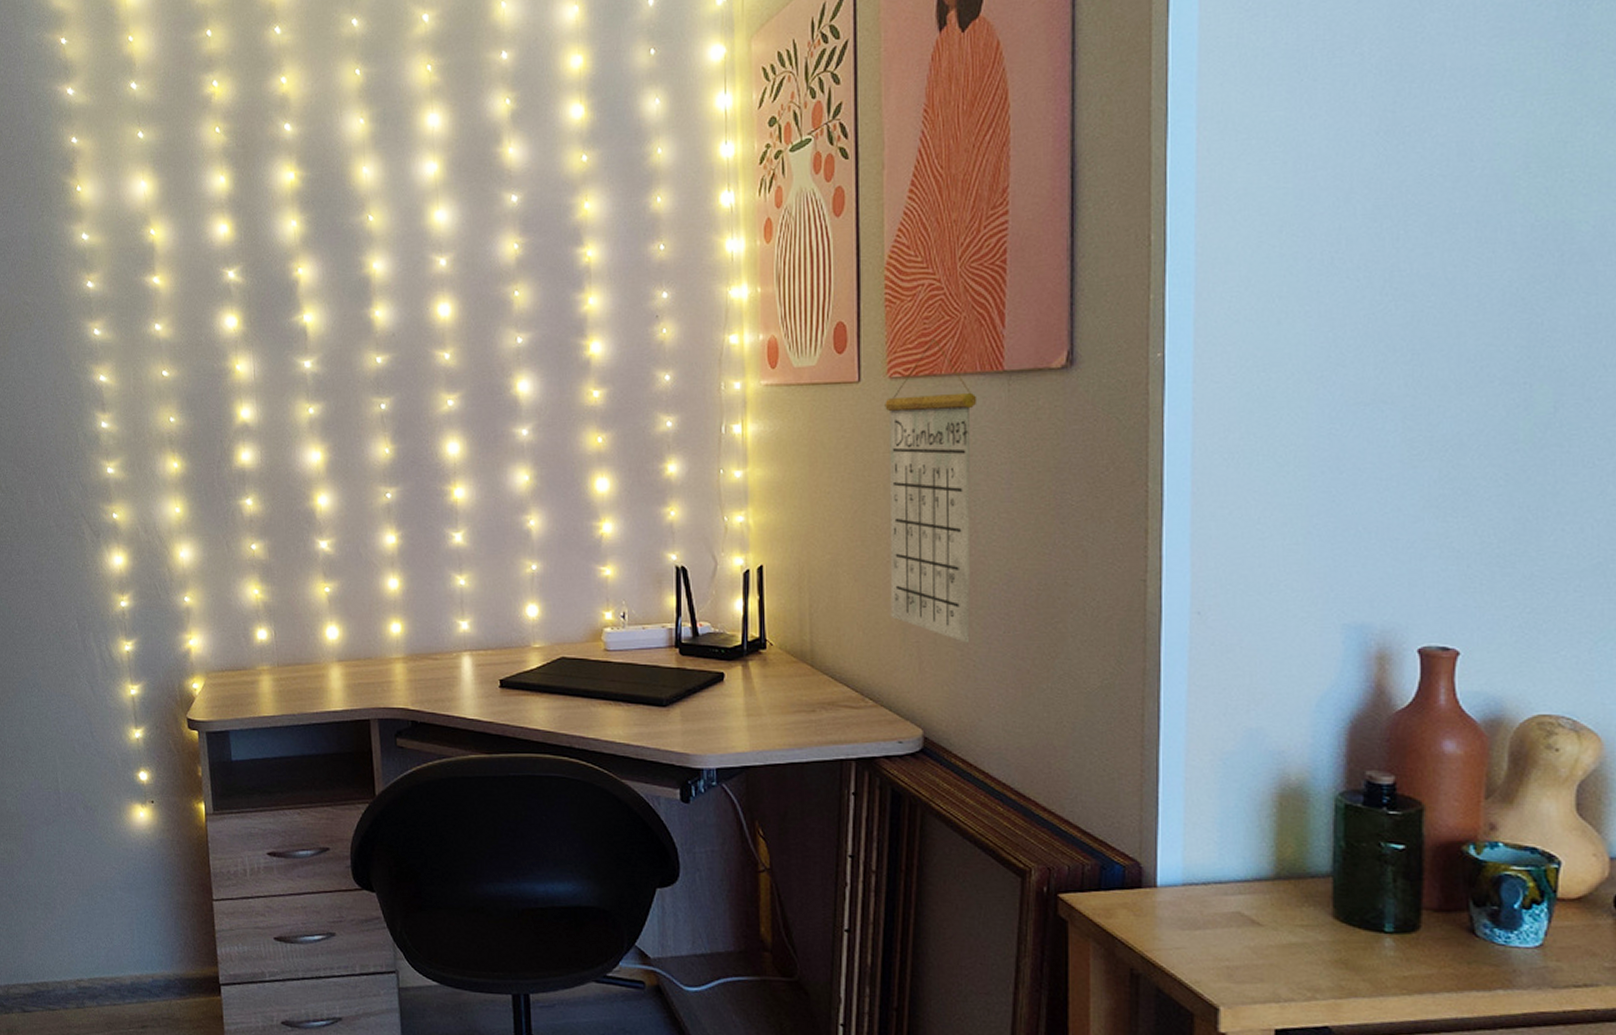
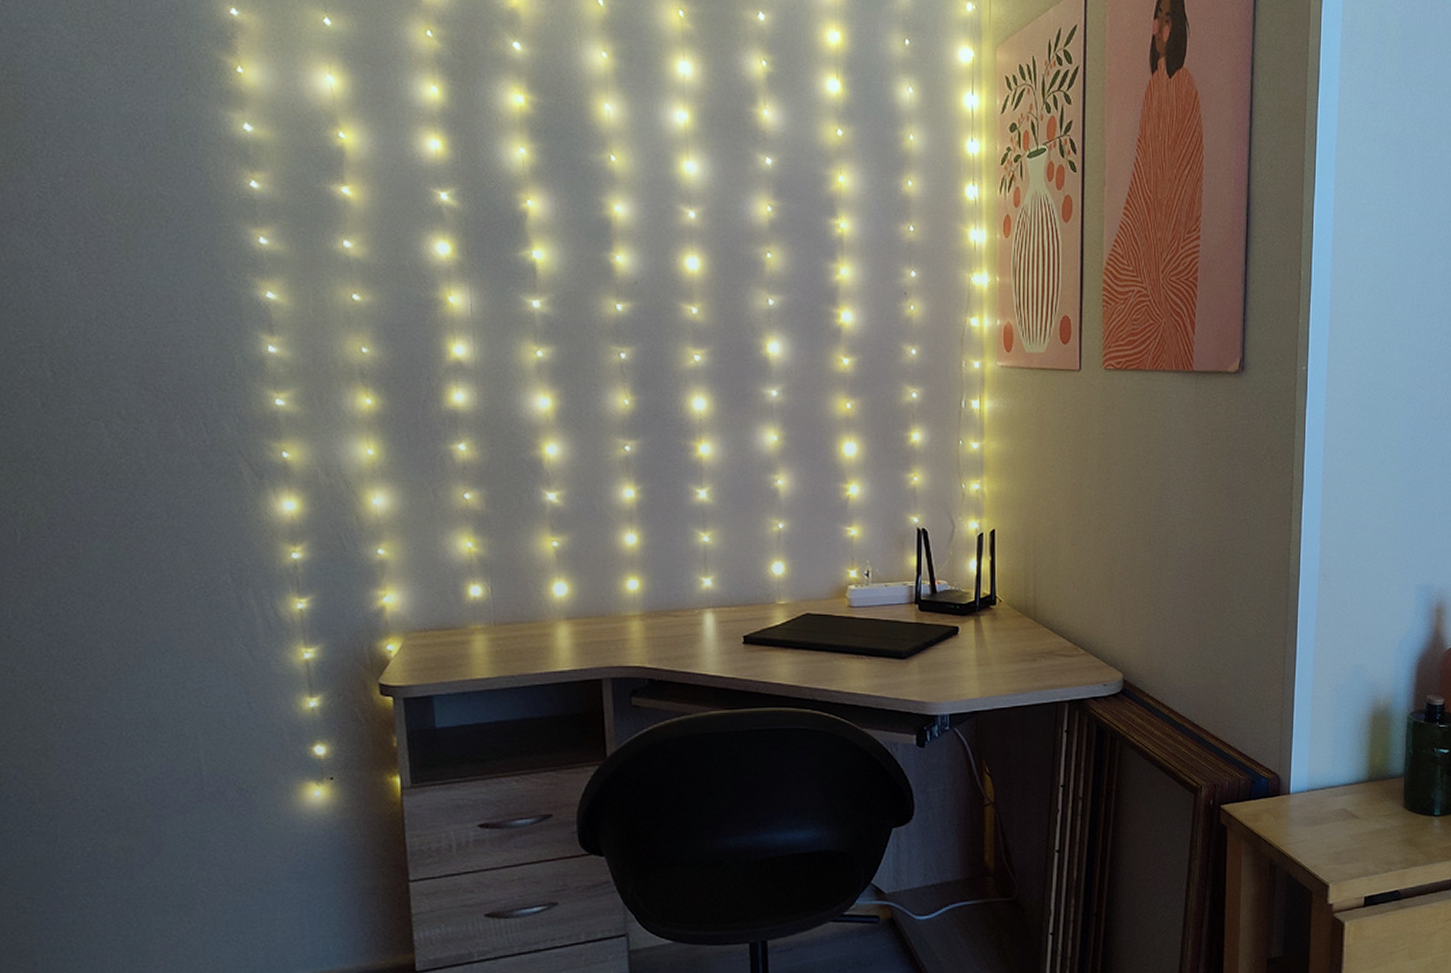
calendar: present [885,338,978,643] -> none [1100,338,1173,599]

